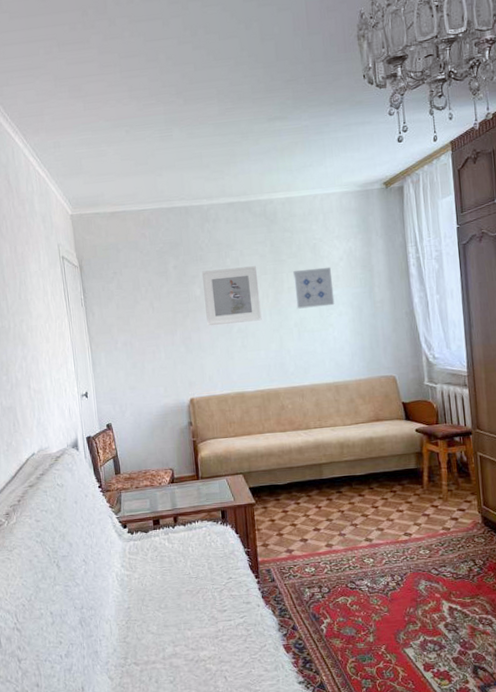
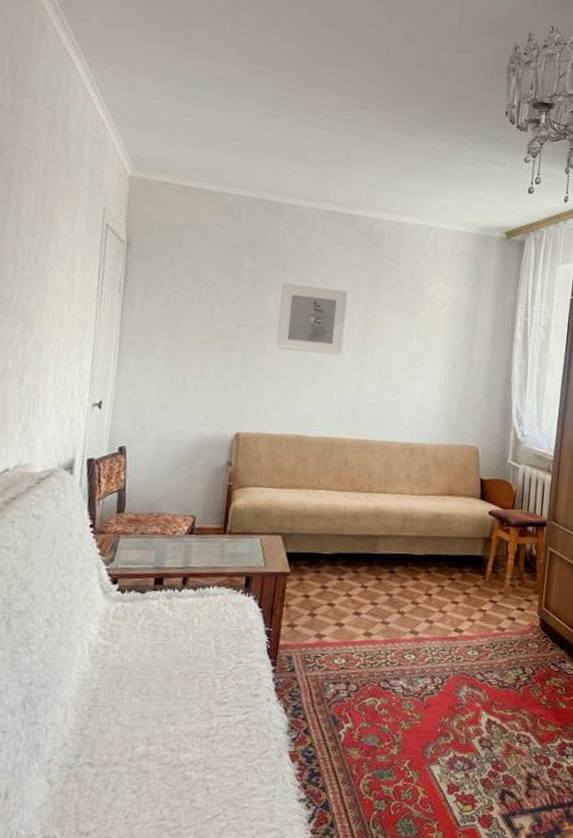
wall art: present [293,266,335,309] -> none [385,306,432,355]

